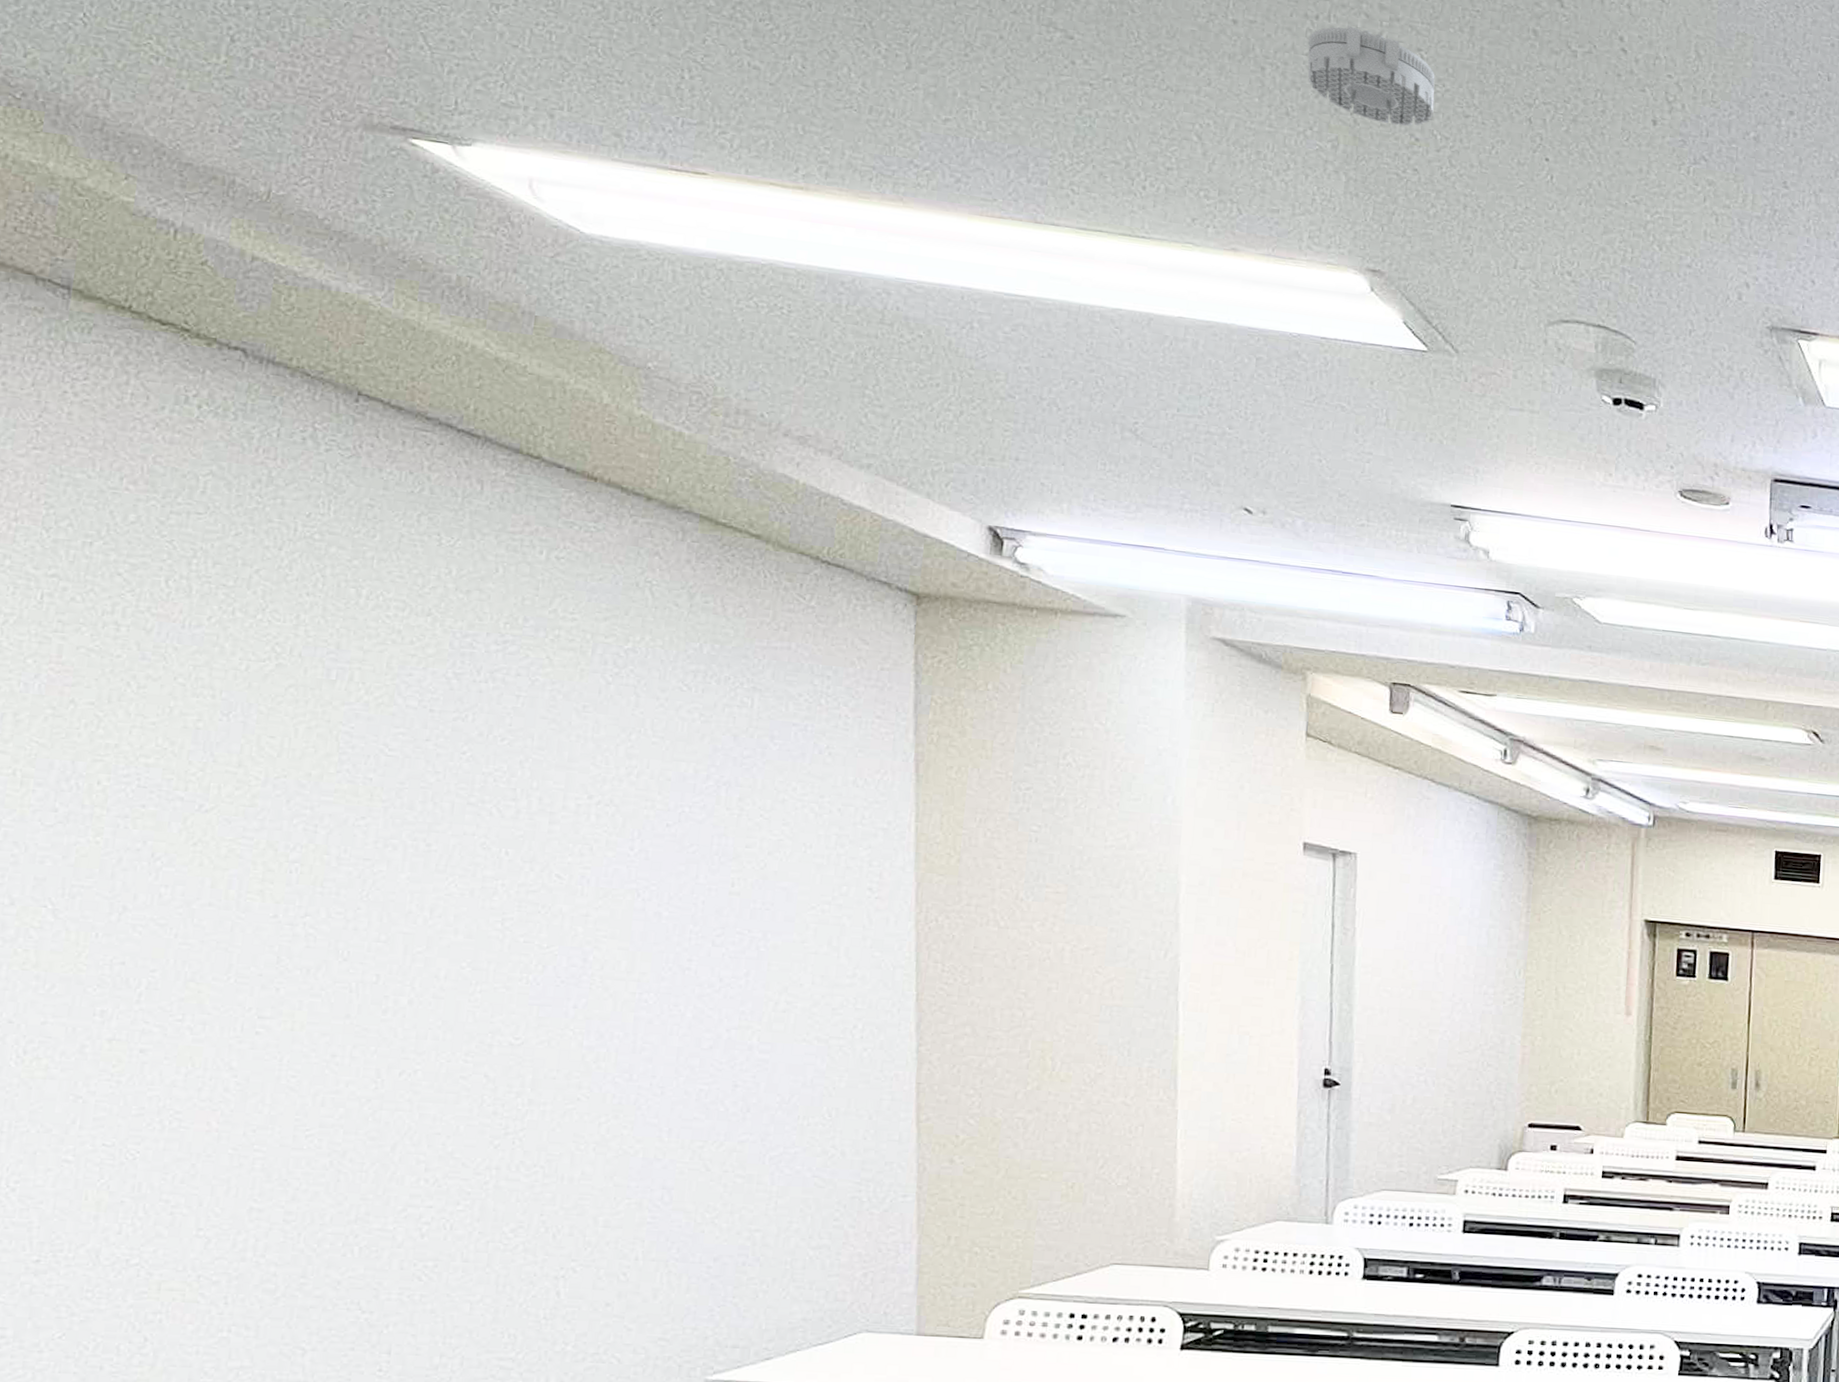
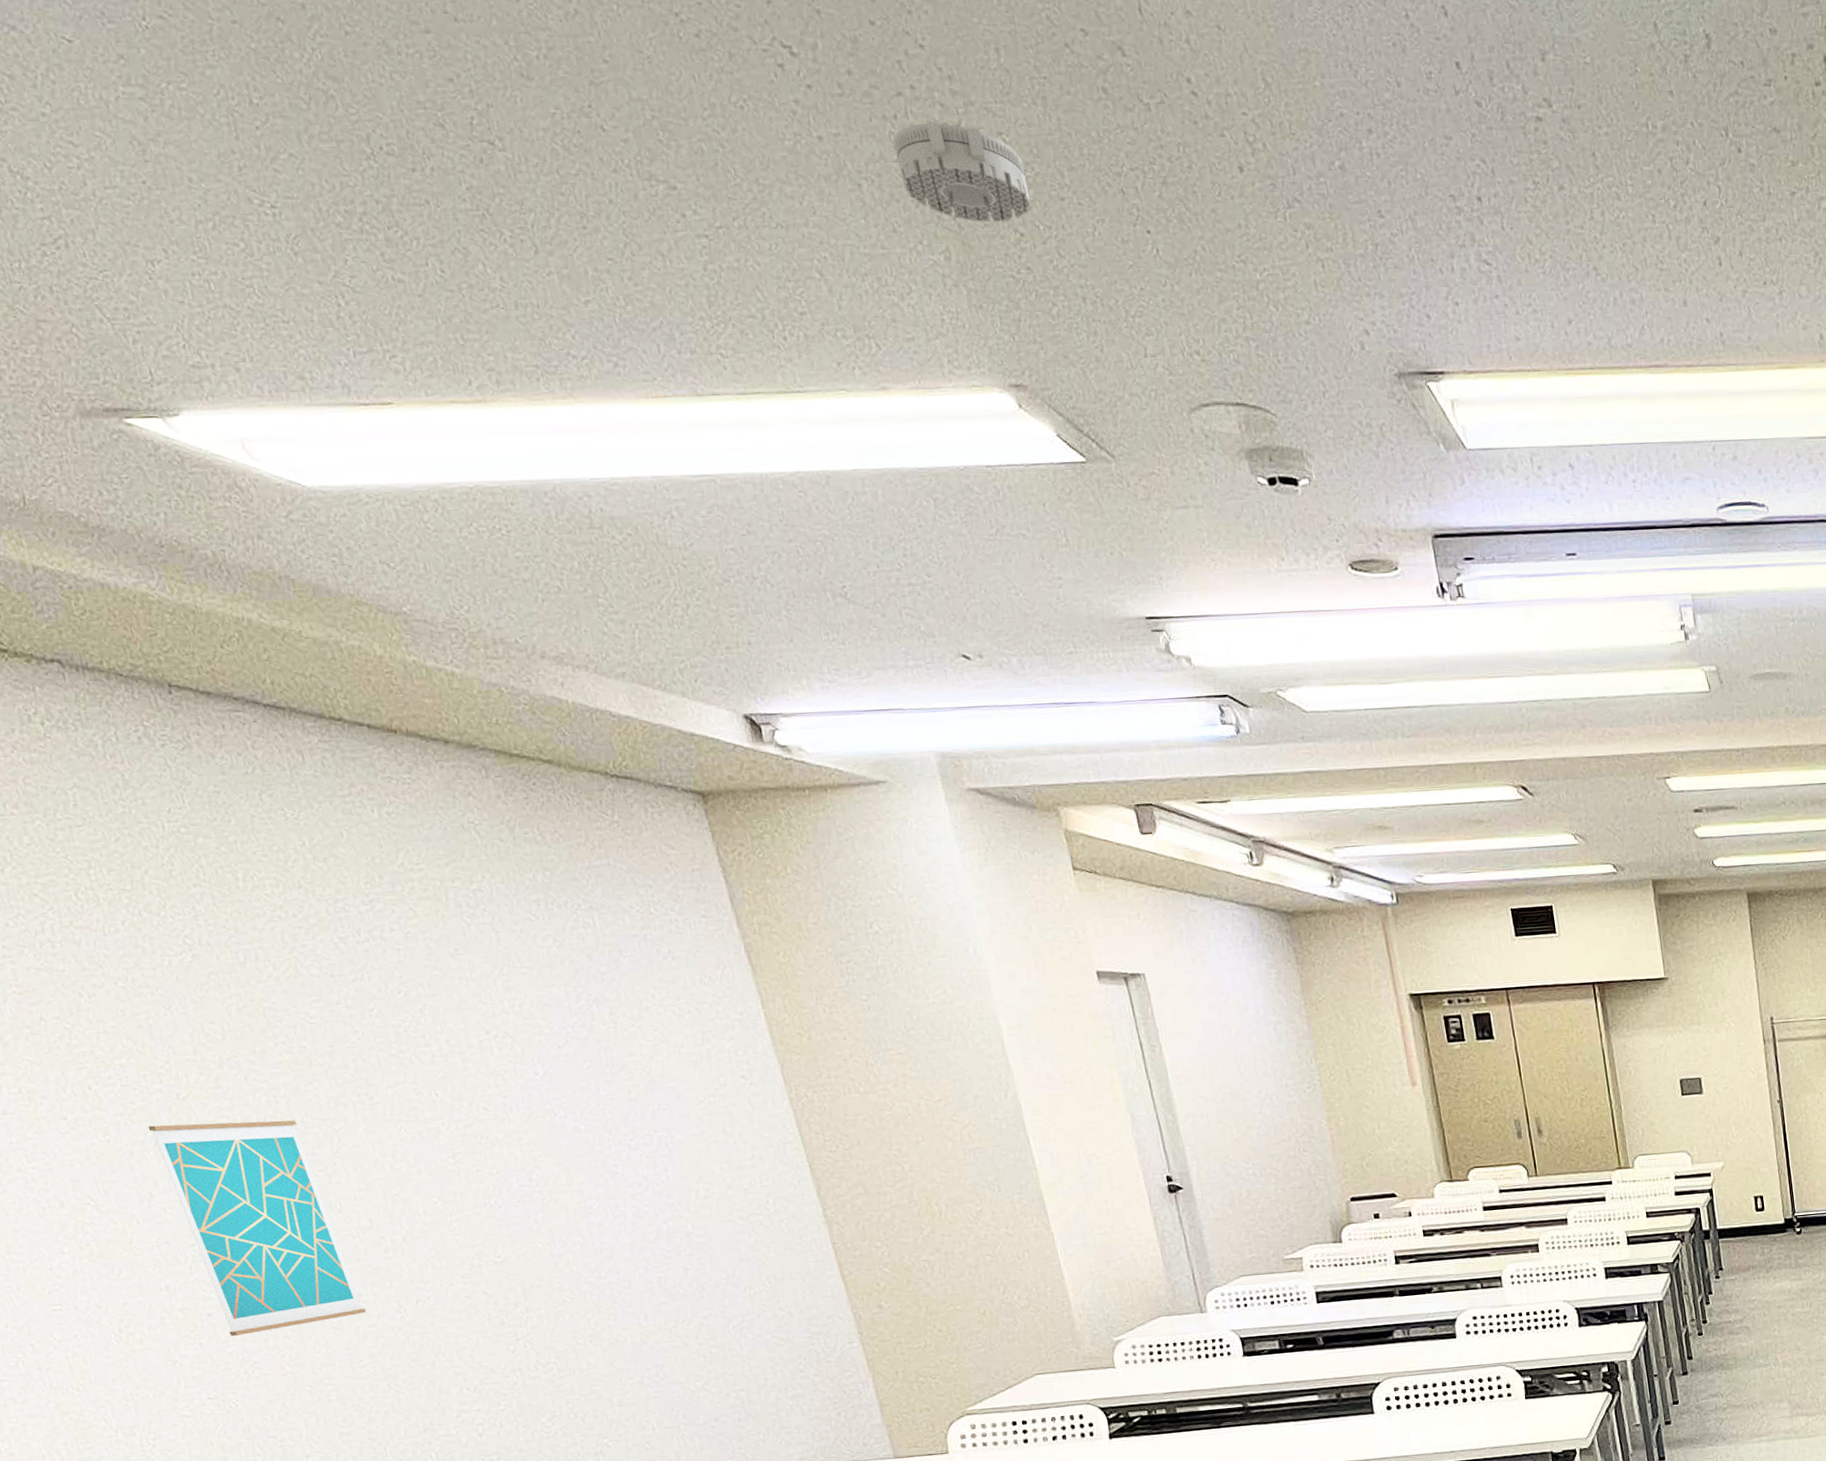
wall art: none [150,833,336,1080] -> present [147,1120,367,1336]

